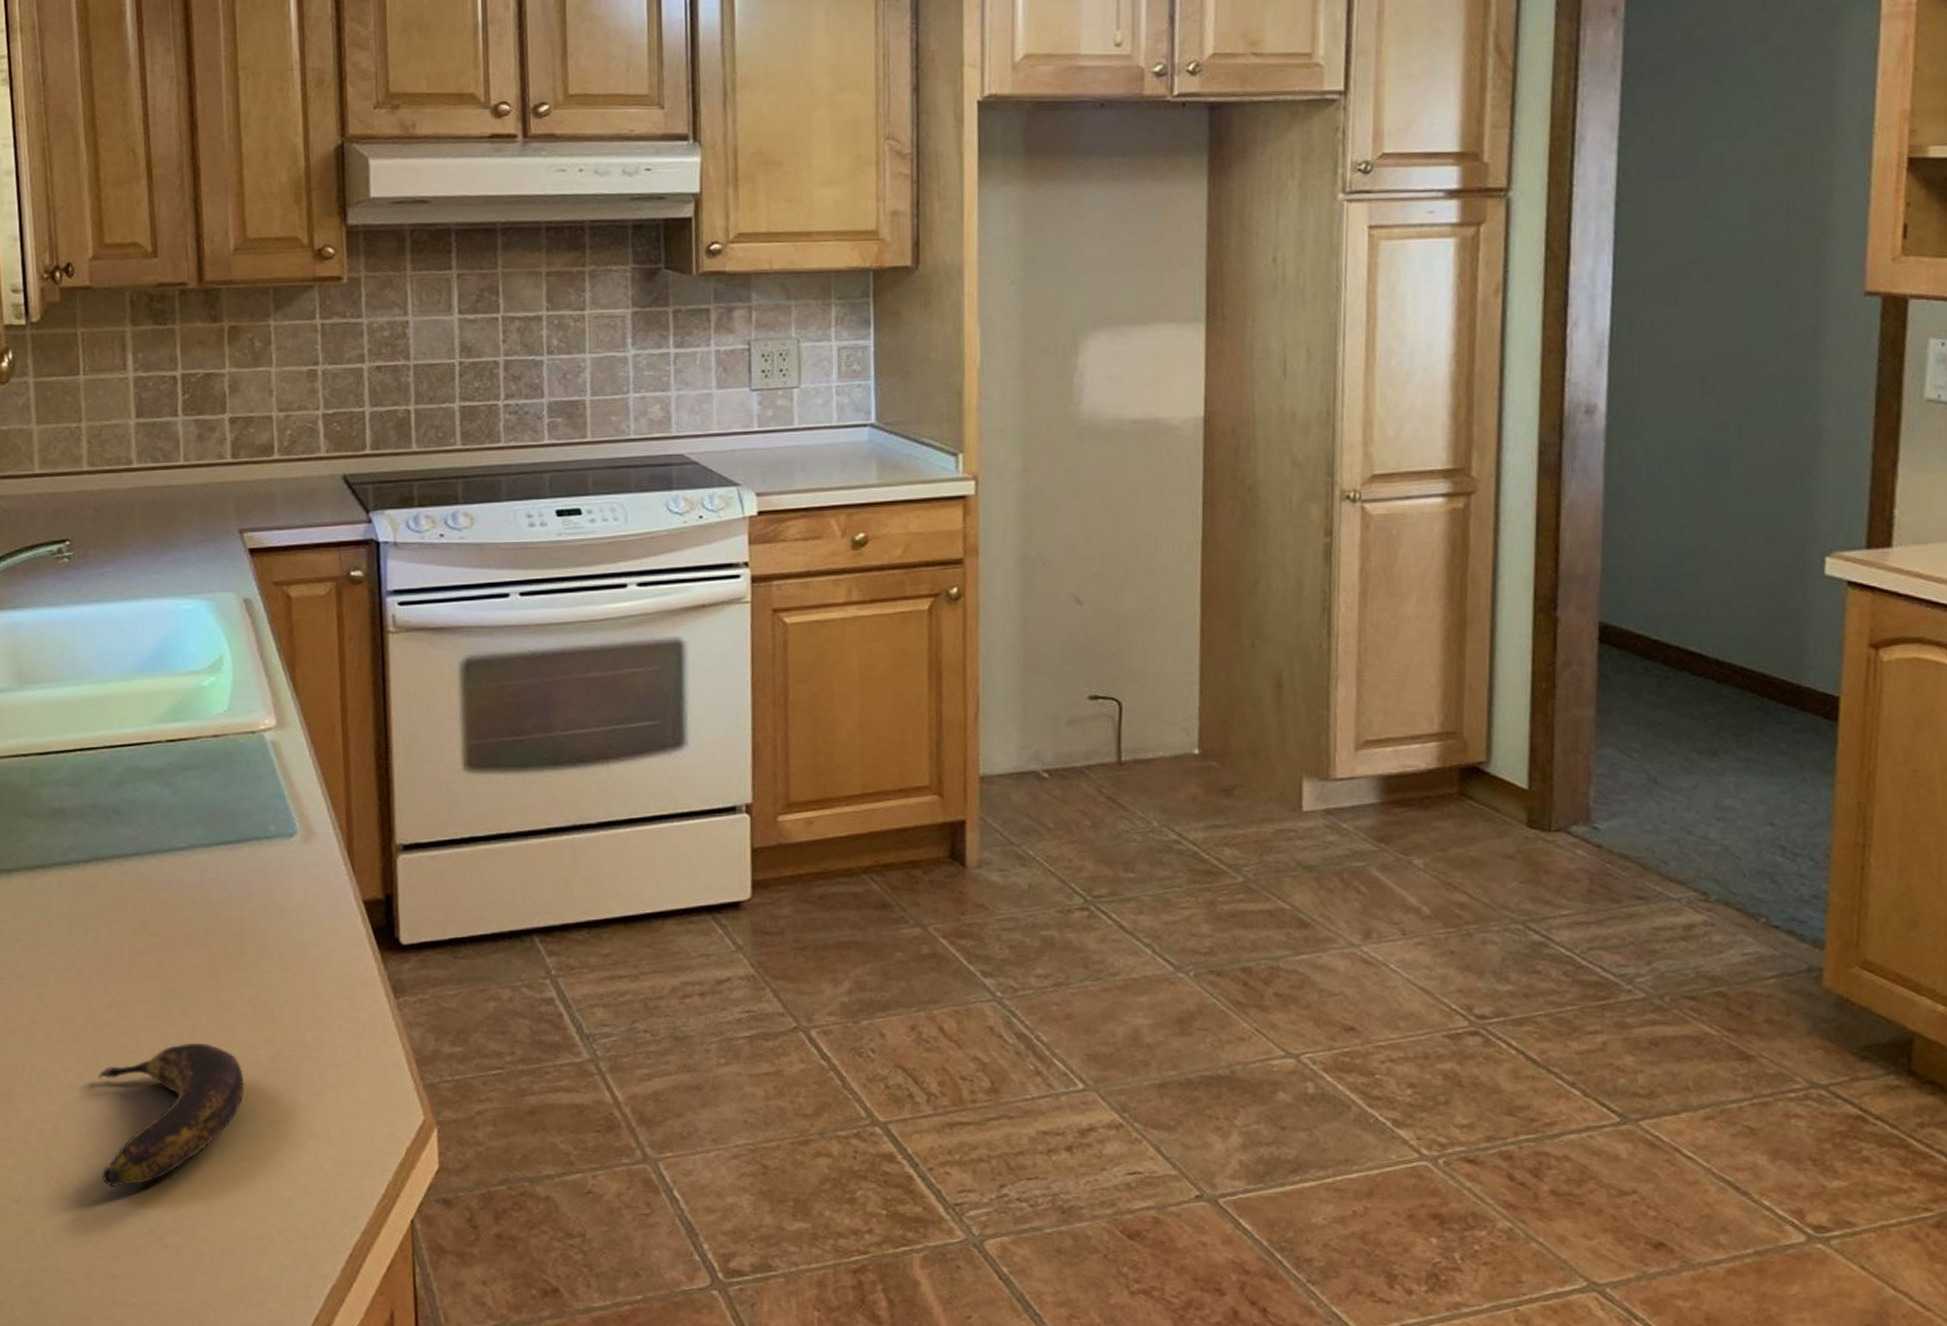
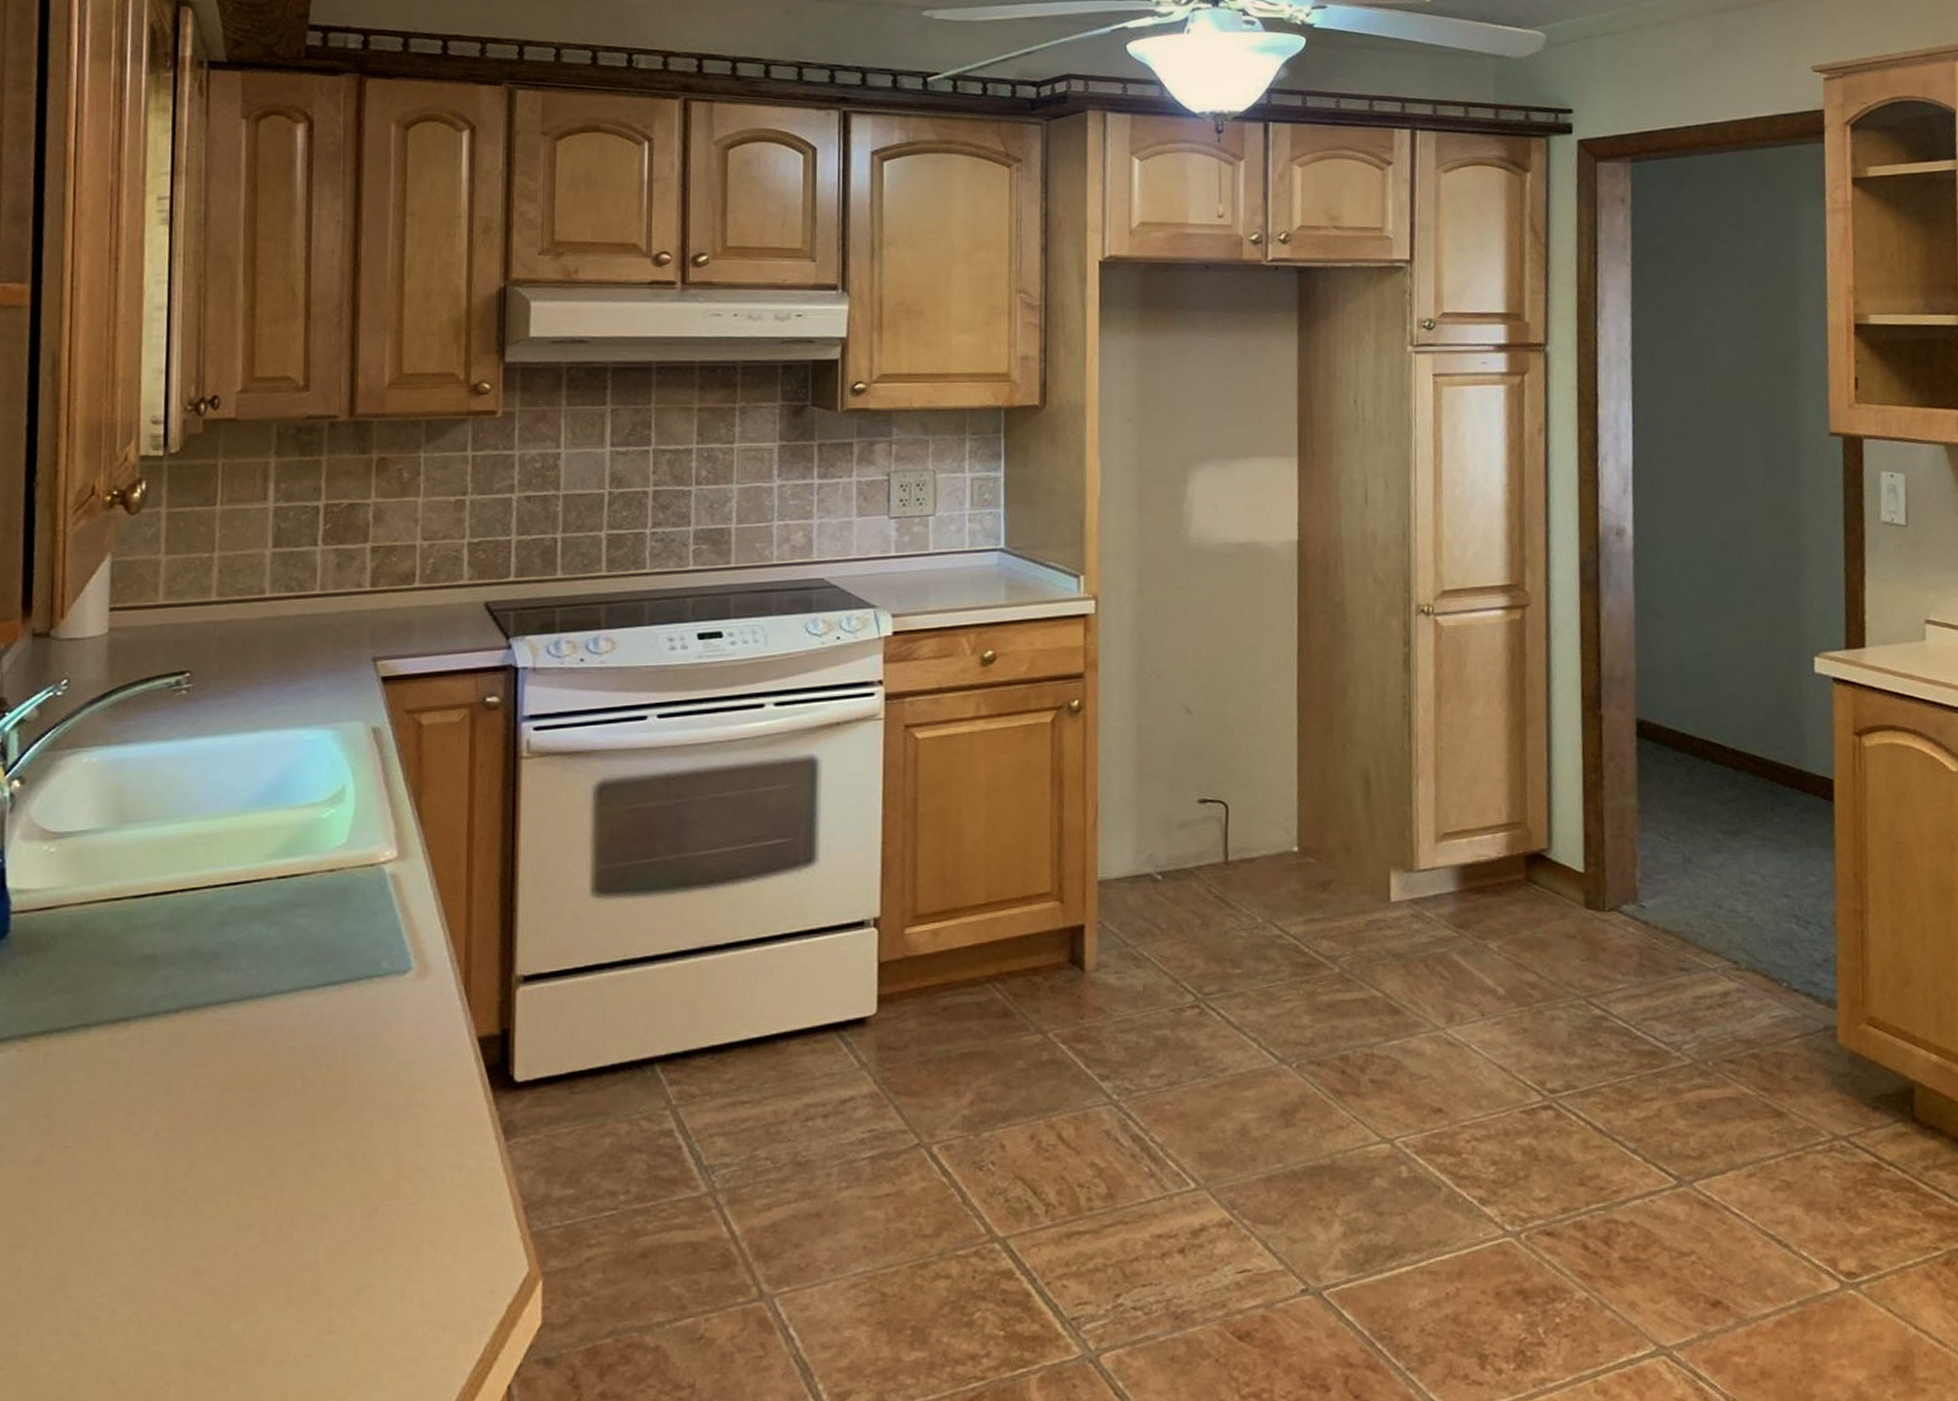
banana: present [98,1042,244,1188] -> none [161,1204,334,1378]

